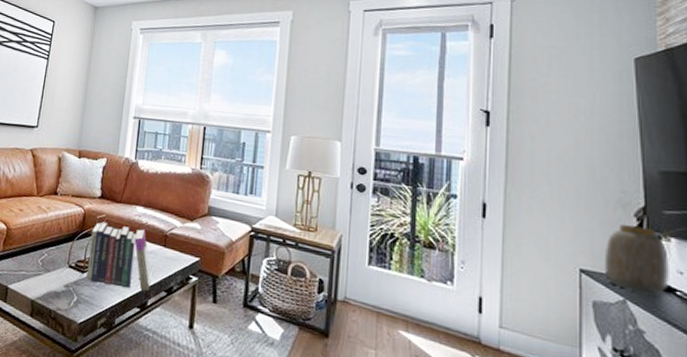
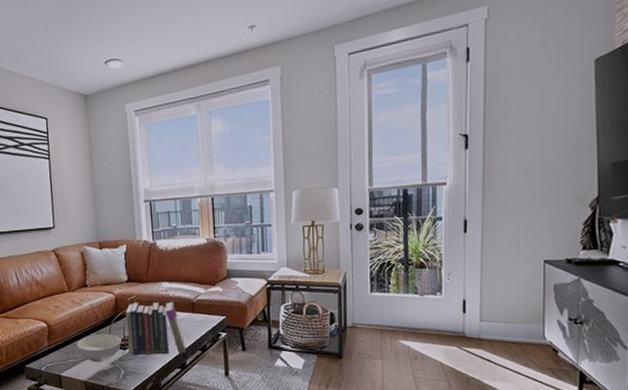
bowl: none [32,248,81,282] -> present [77,334,122,362]
vase: present [604,224,669,295] -> none [563,214,615,270]

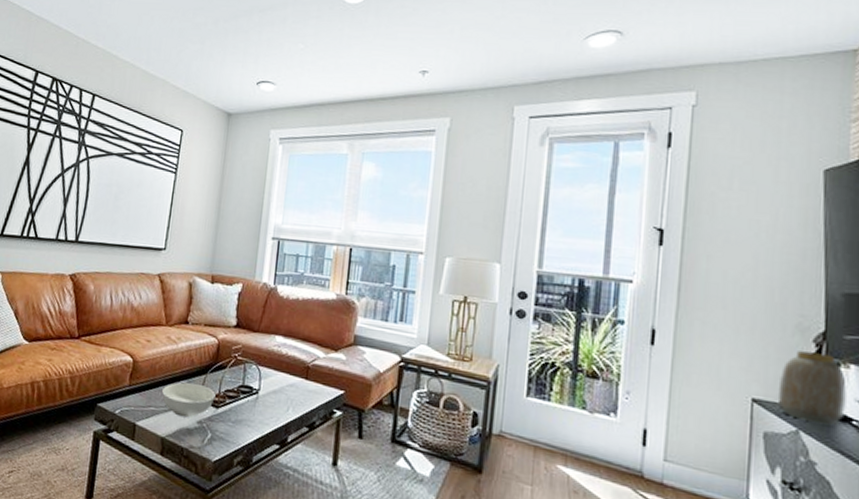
books: present [125,301,187,356] -> none [220,353,292,428]
vase: none [563,214,615,270] -> present [777,351,847,425]

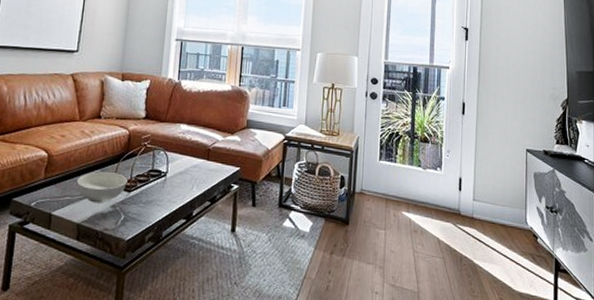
vase: present [777,351,847,425] -> none [541,113,581,164]

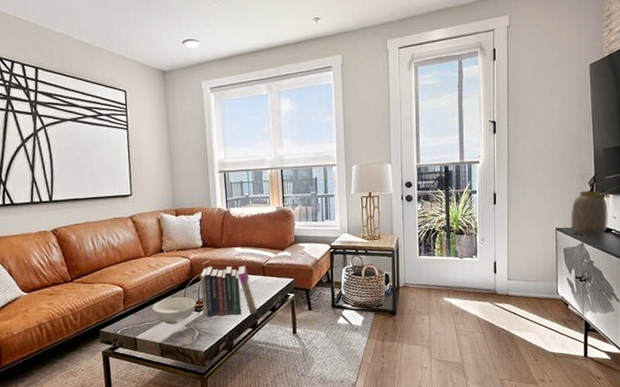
books: none [132,141,196,203] -> present [200,265,258,318]
vase: none [541,113,581,164] -> present [570,190,608,236]

